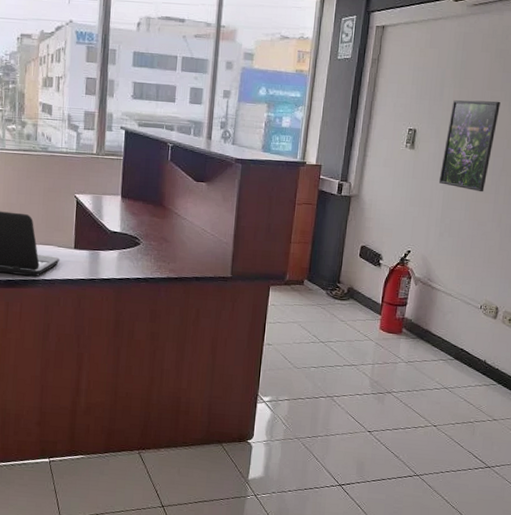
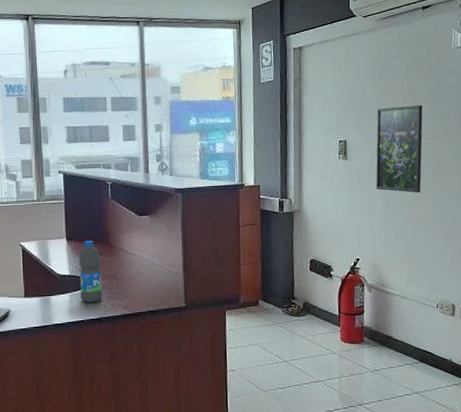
water bottle: none [129,200,154,262] -> present [78,241,103,303]

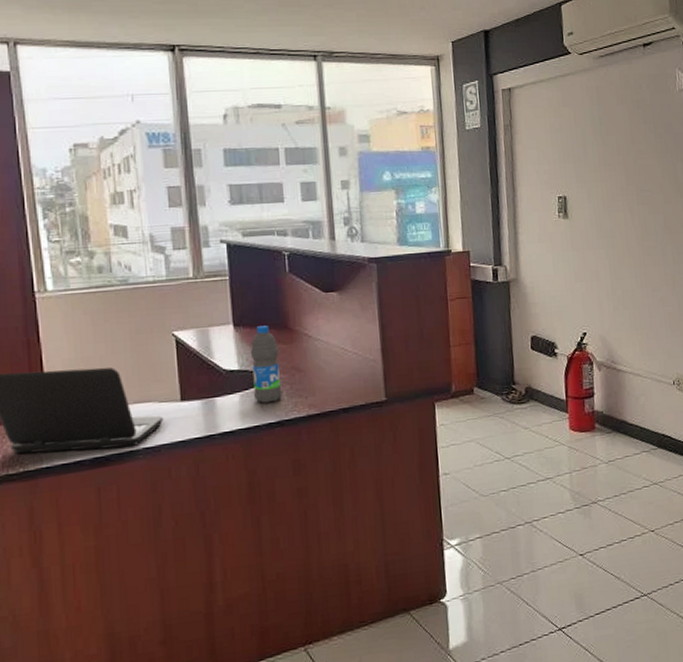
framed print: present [375,105,423,193] -> none [598,154,651,255]

